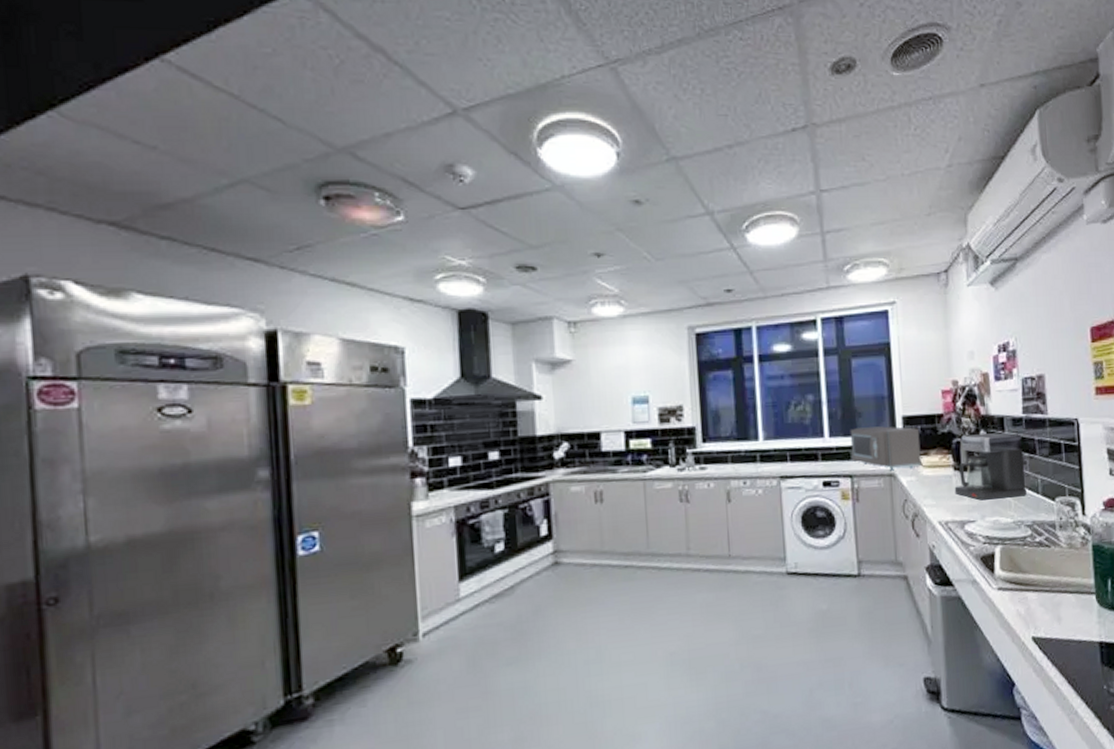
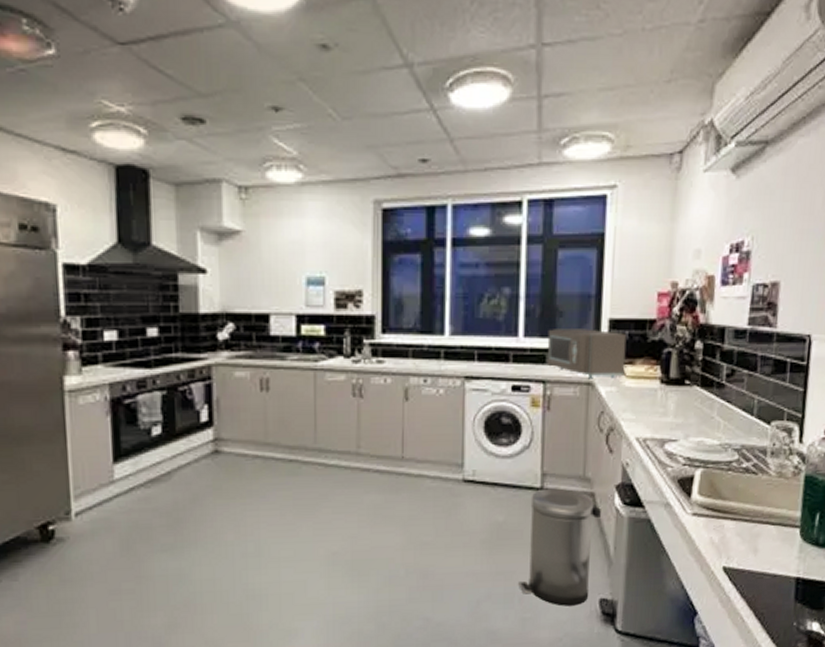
pedal bin: none [846,574,915,688] -> present [517,488,601,606]
coffee maker: present [954,432,1027,501] -> none [658,345,743,418]

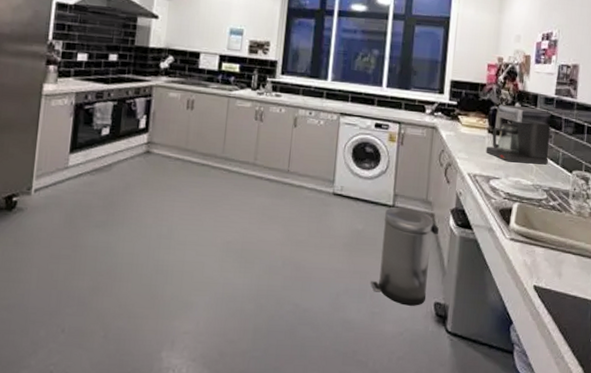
microwave: present [546,329,627,377] -> none [402,83,464,124]
coffee maker: none [658,345,743,418] -> present [485,105,551,165]

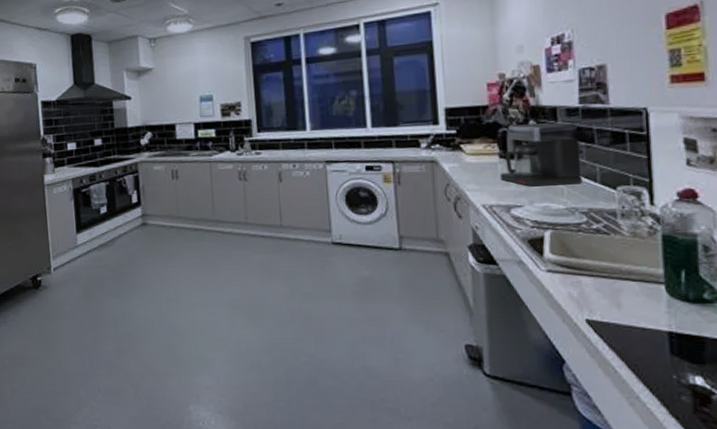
pedal bin: present [370,207,439,306] -> none [387,249,457,350]

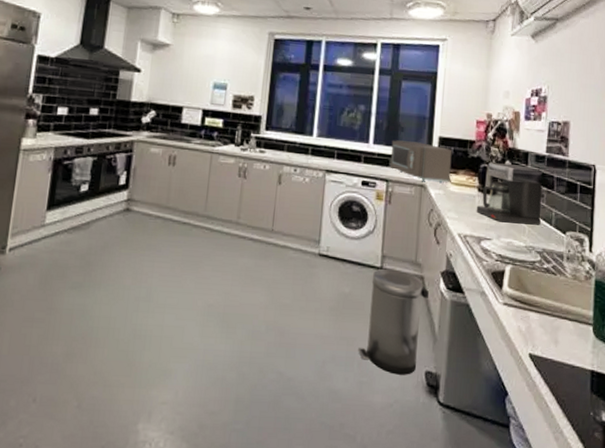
pedal bin: none [387,249,457,350] -> present [357,268,429,375]
microwave: none [392,117,465,157] -> present [390,140,452,183]

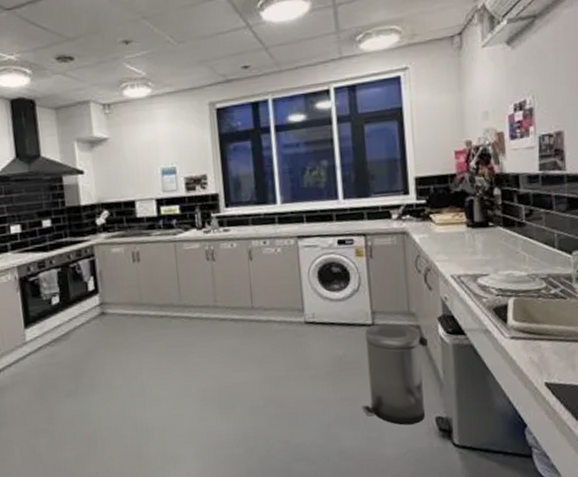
microwave: present [390,140,452,183] -> none [363,187,434,228]
coffee maker: present [476,162,543,225] -> none [467,189,542,255]

